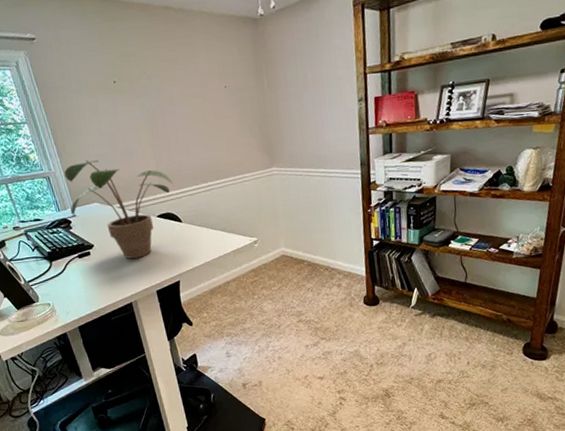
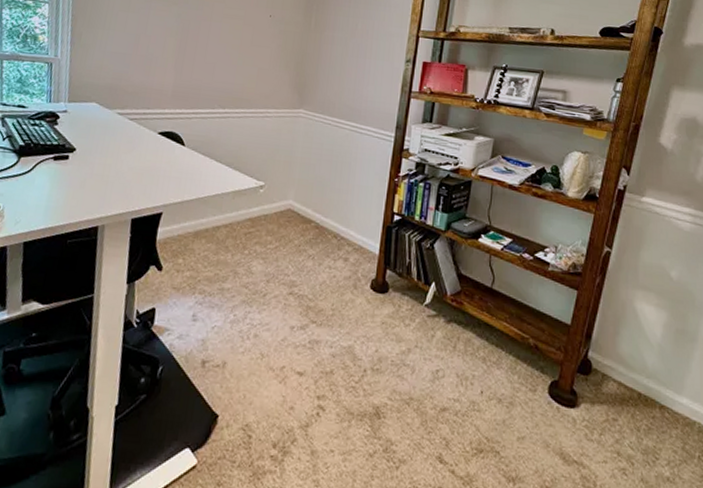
potted plant: present [64,160,173,259] -> none [62,55,187,176]

